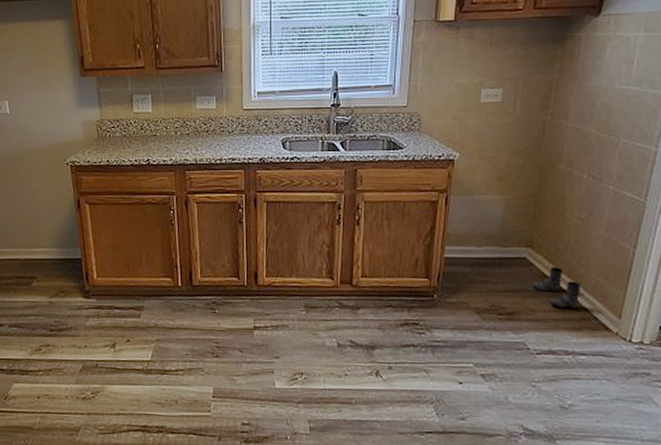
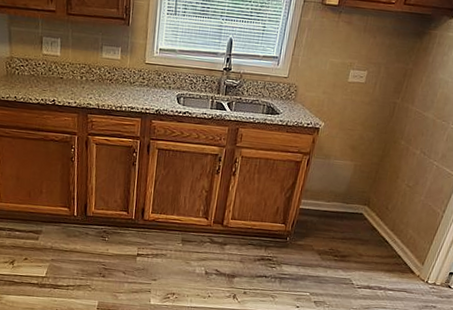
boots: present [532,266,580,309] -> none [363,221,399,255]

